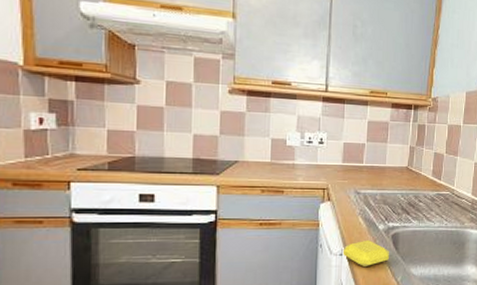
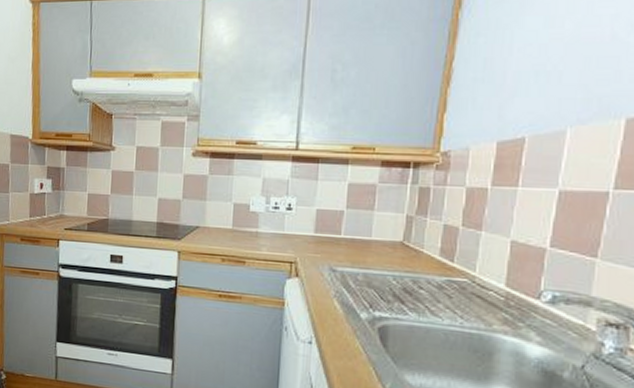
soap bar: present [342,239,389,267] -> none [312,328,374,363]

